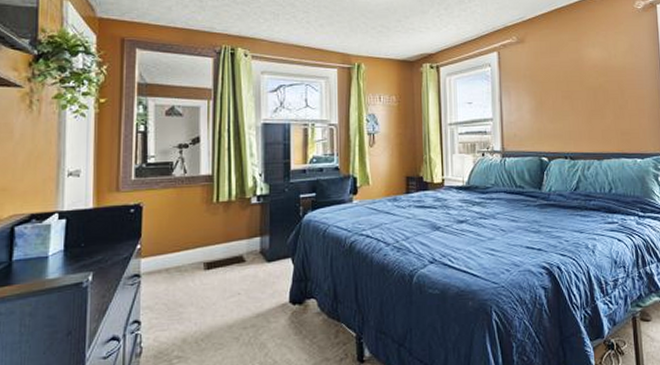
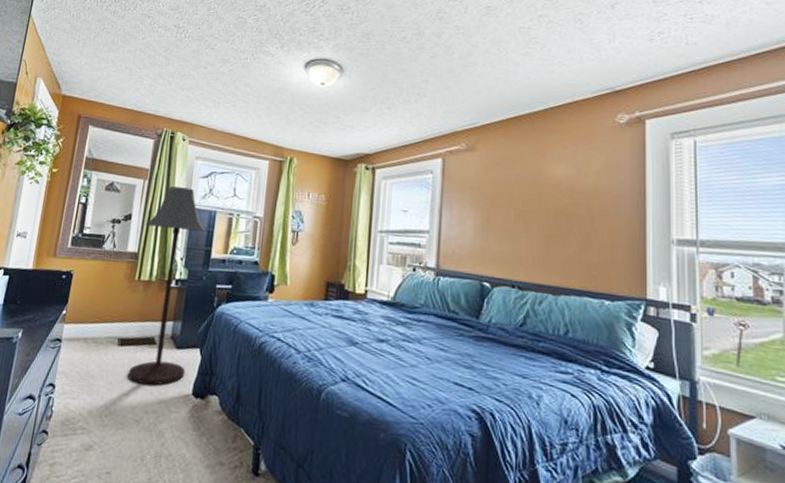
floor lamp: none [216,104,282,303] -> present [128,186,206,386]

